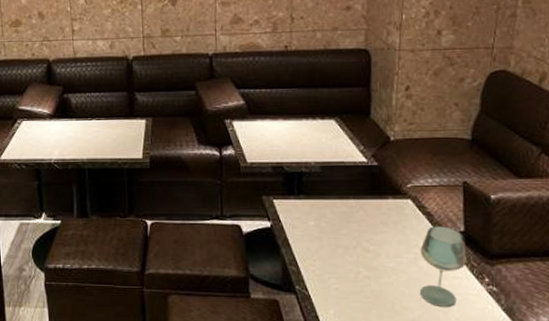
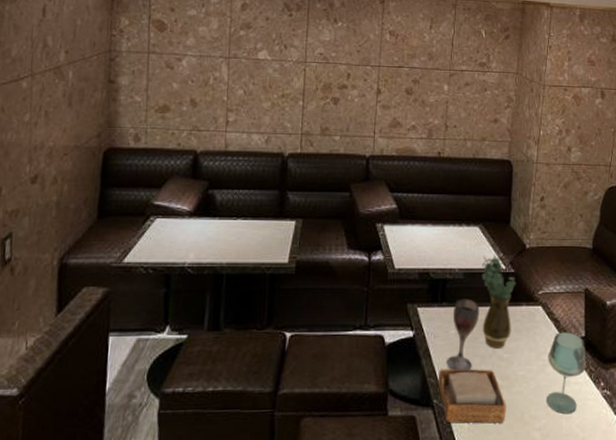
napkin holder: none [299,258,375,311] -> present [437,368,506,424]
cup: none [307,191,341,261] -> present [447,299,480,371]
vase: none [340,147,380,240] -> present [481,254,516,348]

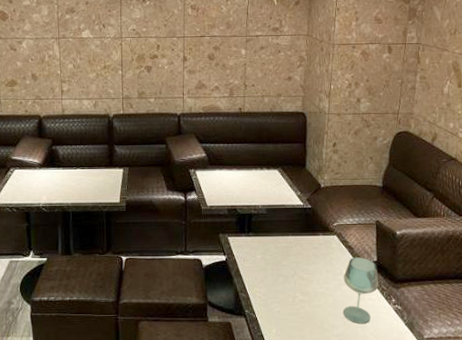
napkin holder: present [437,368,506,424] -> none [248,286,308,330]
cup: present [447,299,480,371] -> none [255,230,282,288]
vase: present [481,254,516,348] -> none [282,193,313,270]

